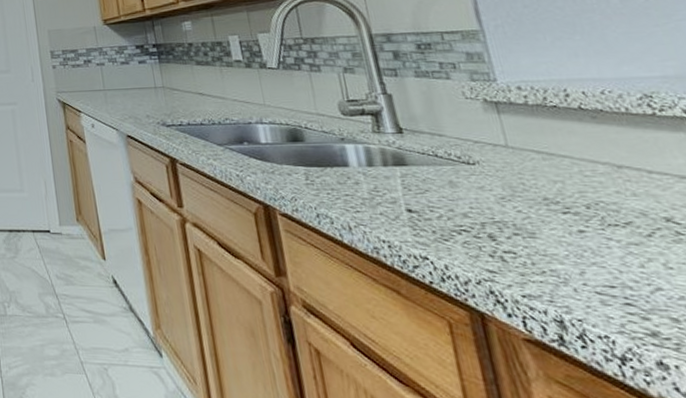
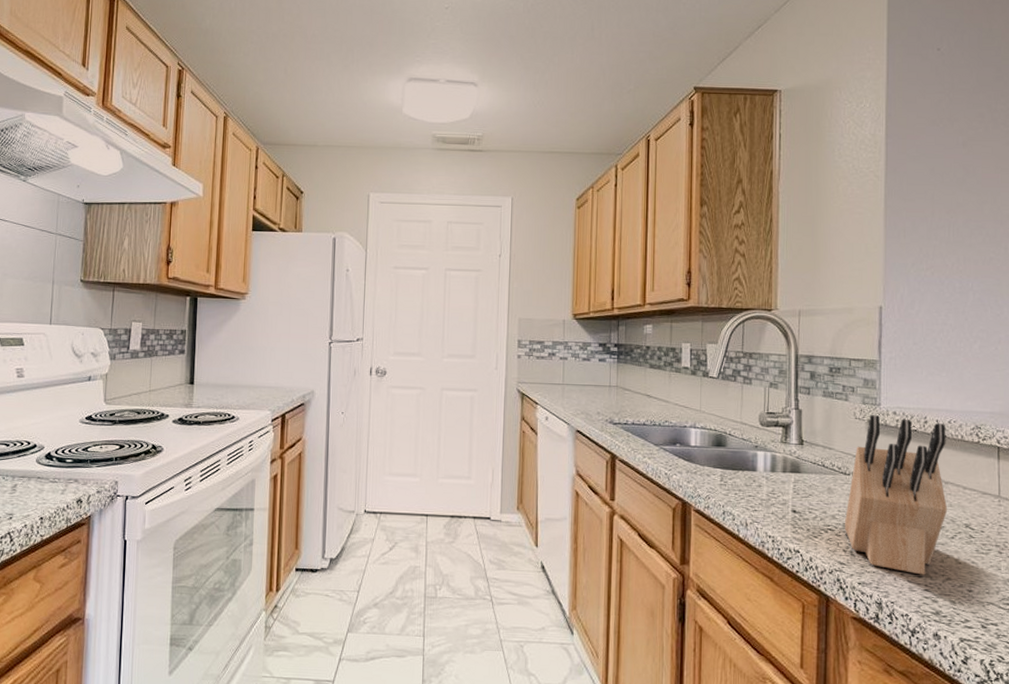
knife block: none [475,92,632,285] -> present [844,415,948,575]

